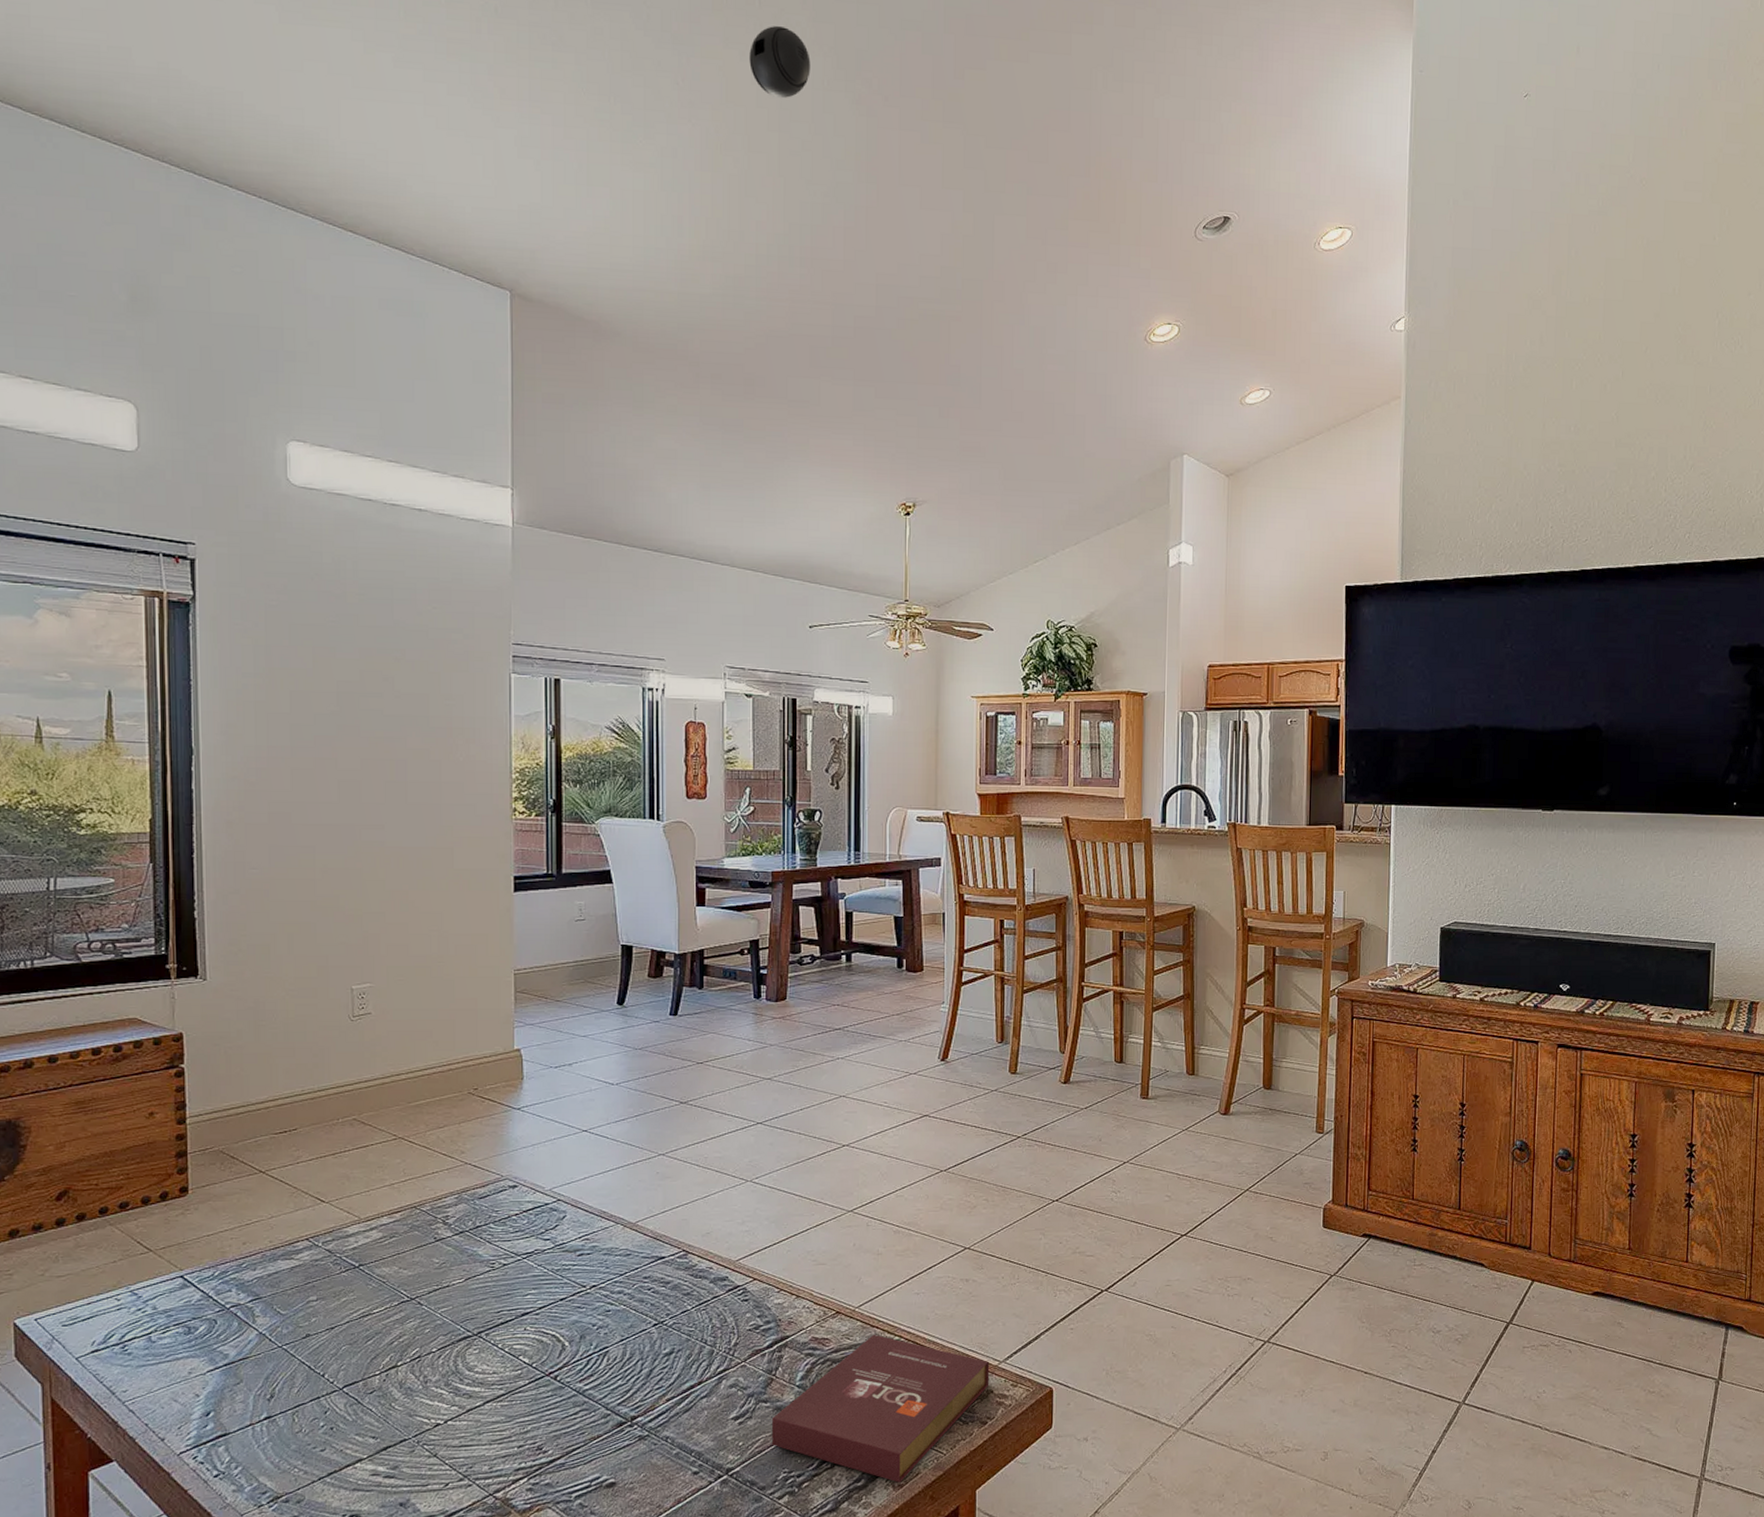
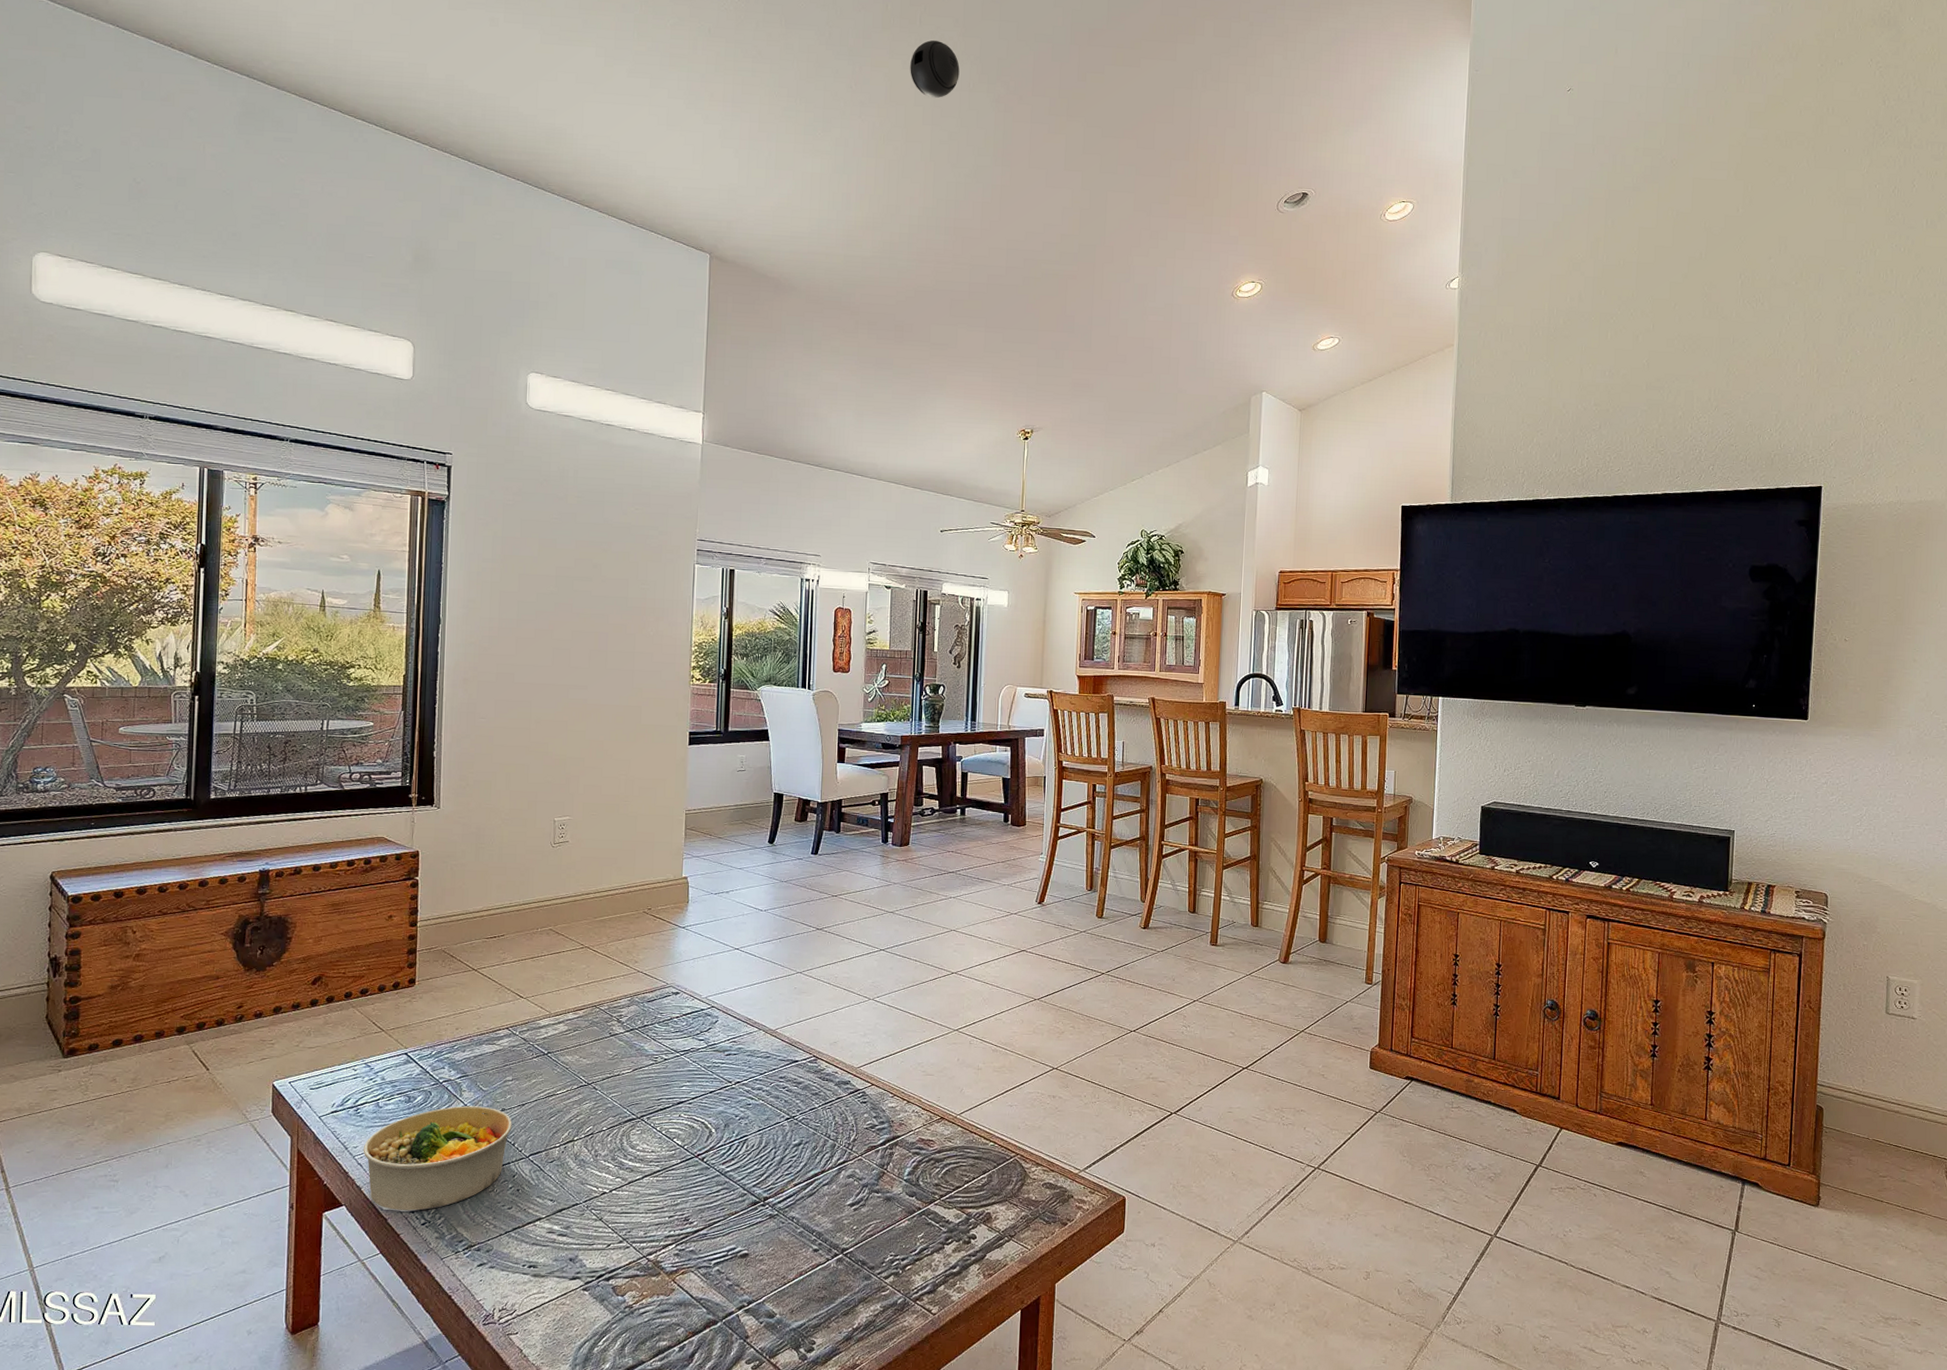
bowl: none [134,1333,320,1464] -> present [363,1106,512,1212]
book: present [771,1334,990,1483] -> none [881,1139,1071,1272]

